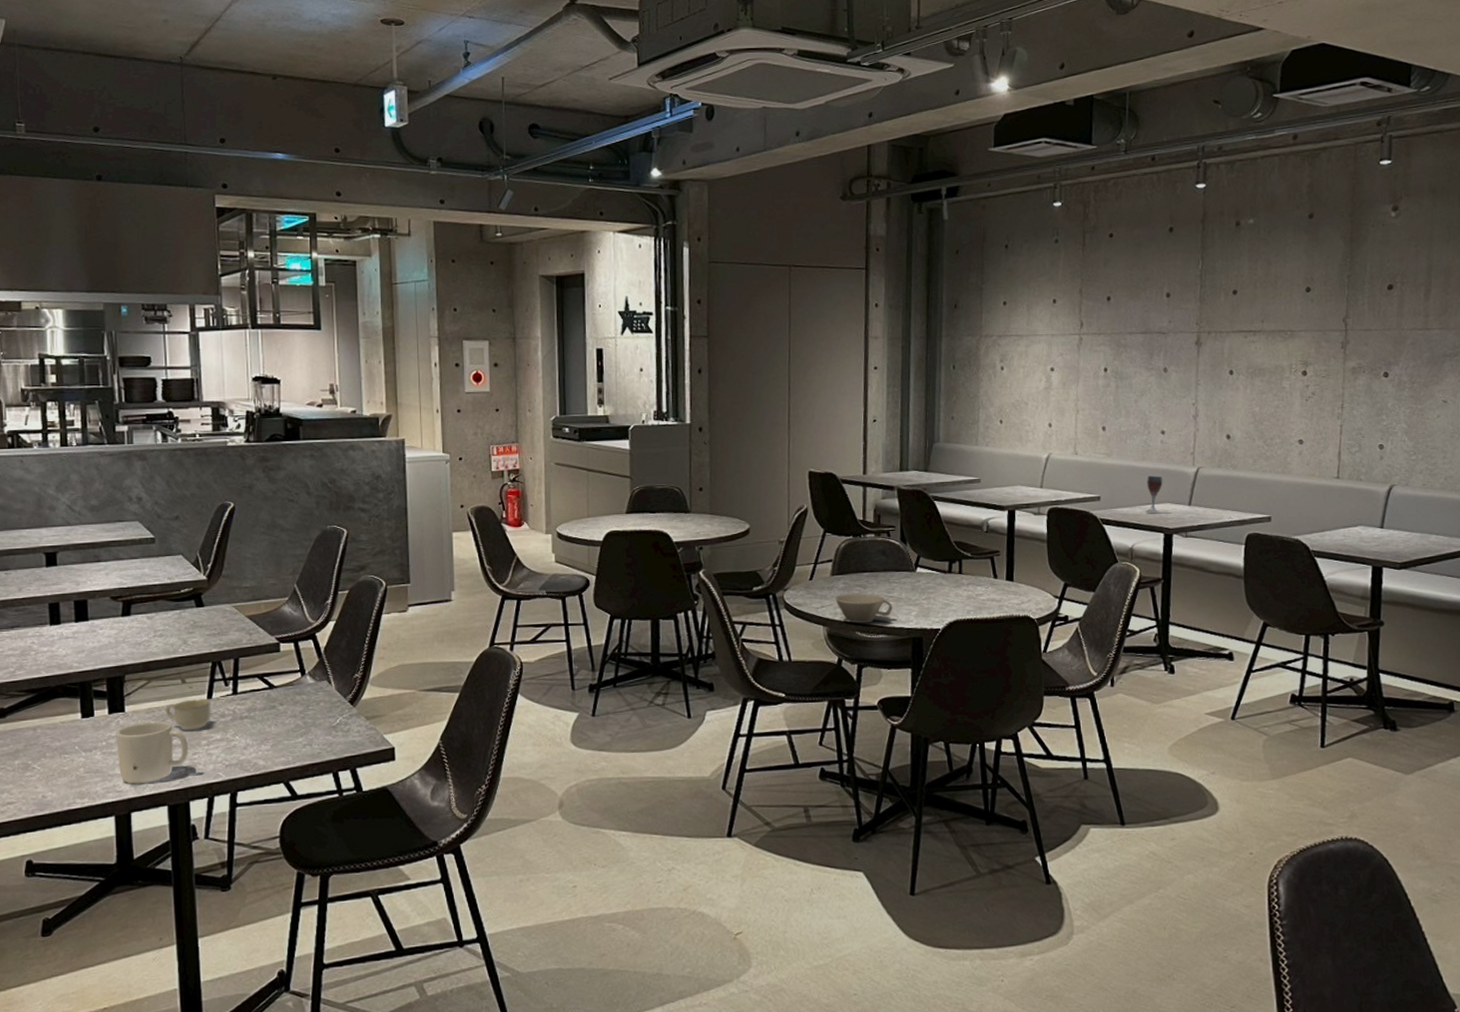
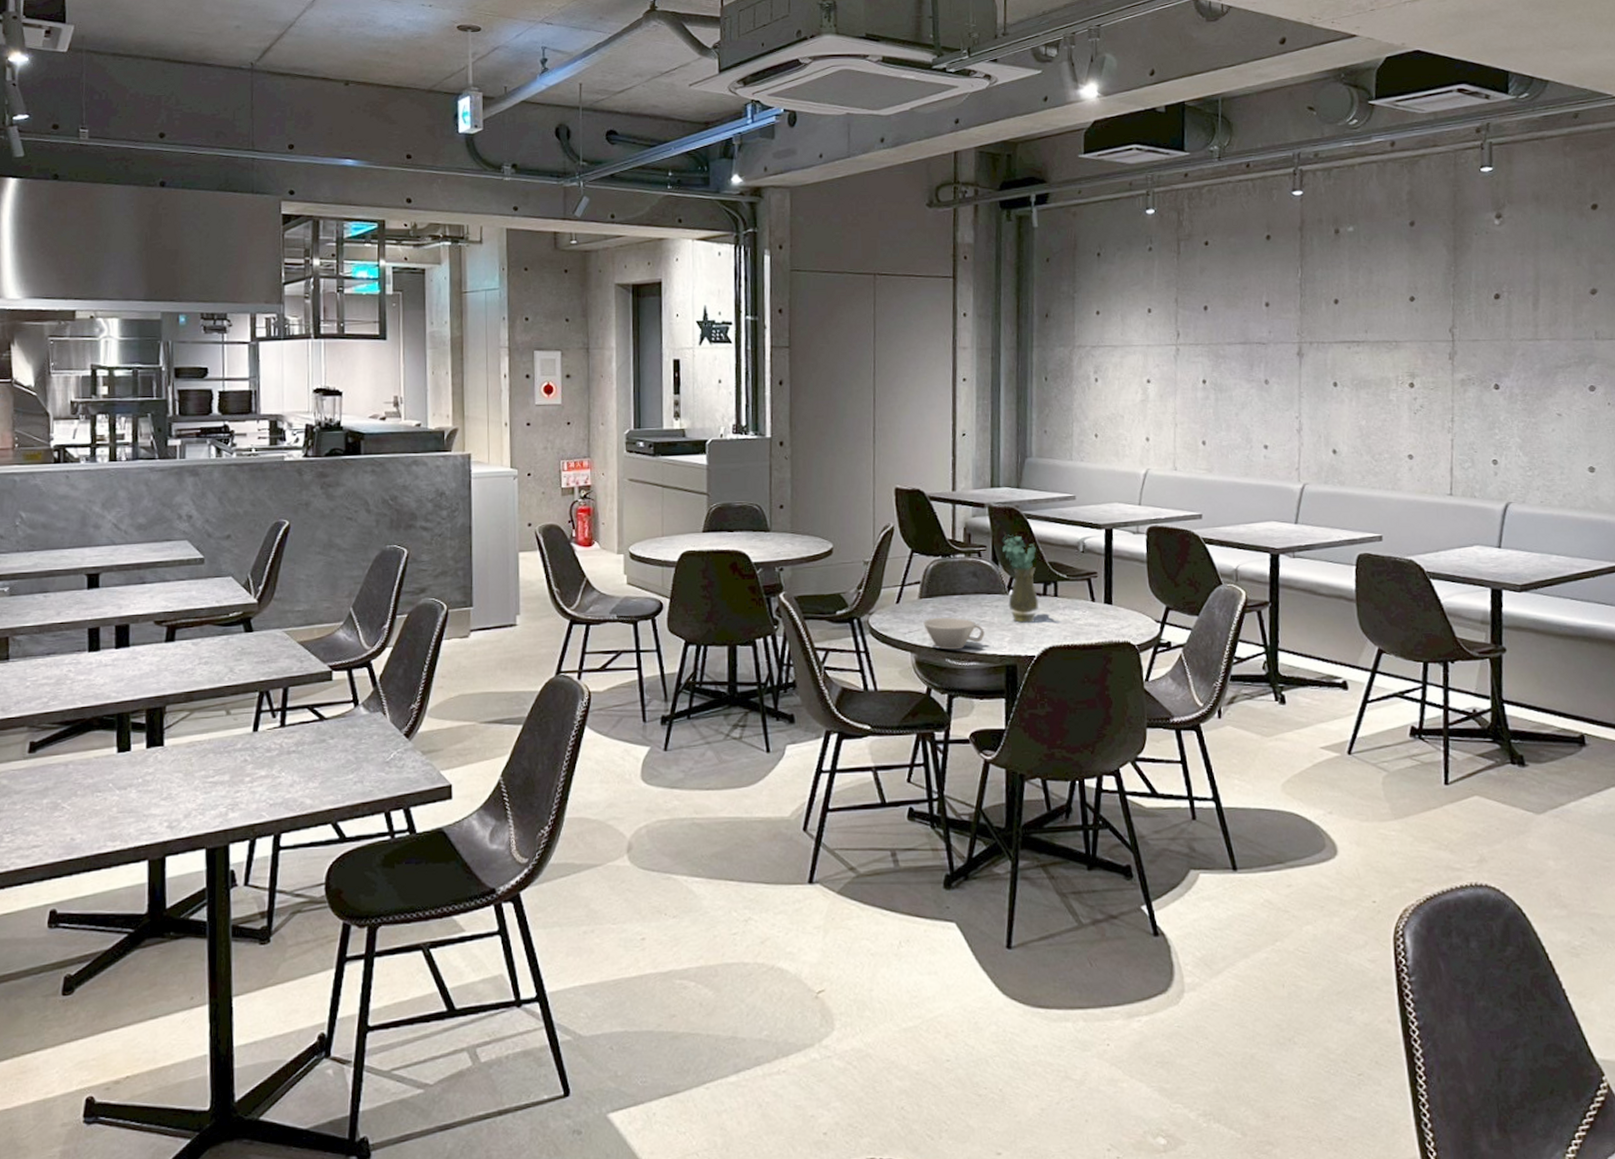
mug: present [116,721,189,784] -> none [153,756,231,826]
cup: present [165,699,211,730] -> none [207,732,257,766]
vase: none [910,513,945,598] -> present [1002,532,1039,623]
cup: present [1145,475,1163,514] -> none [1250,492,1268,533]

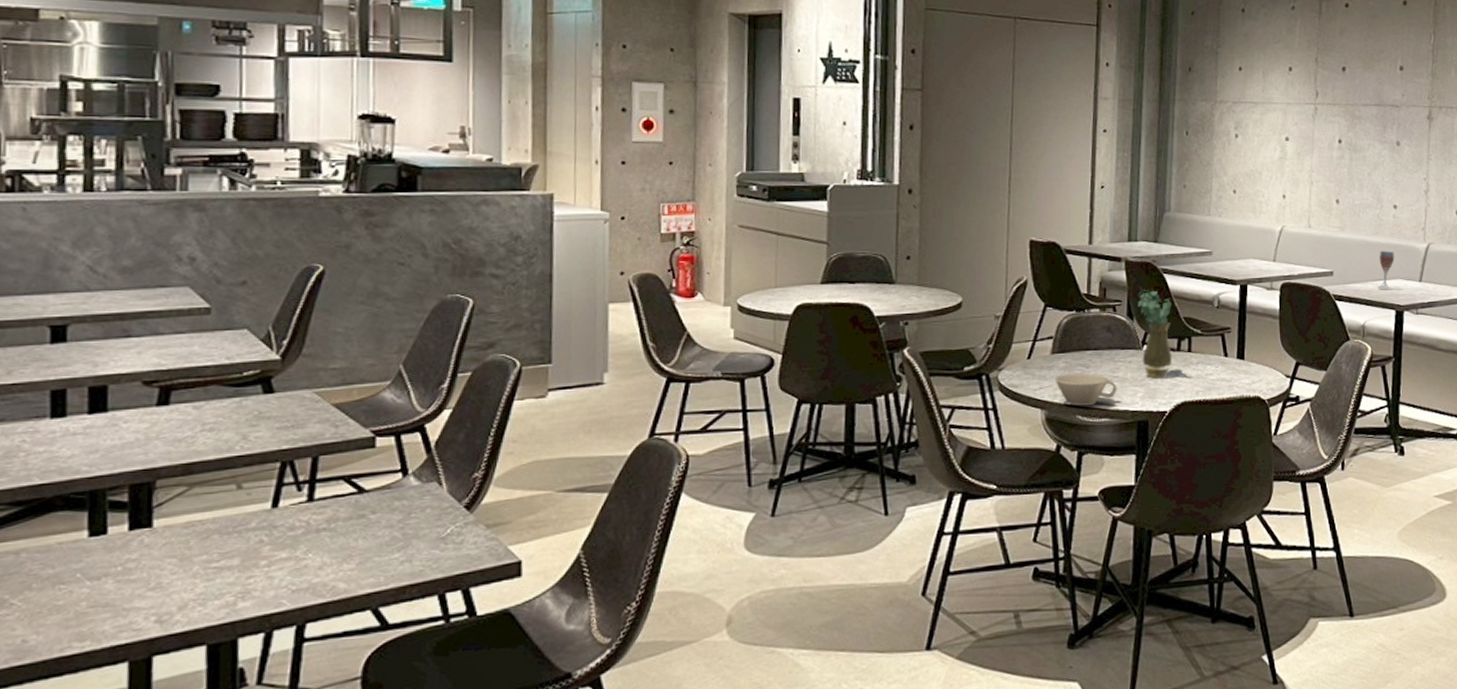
cup: none [1250,492,1268,533] -> present [1377,251,1395,290]

